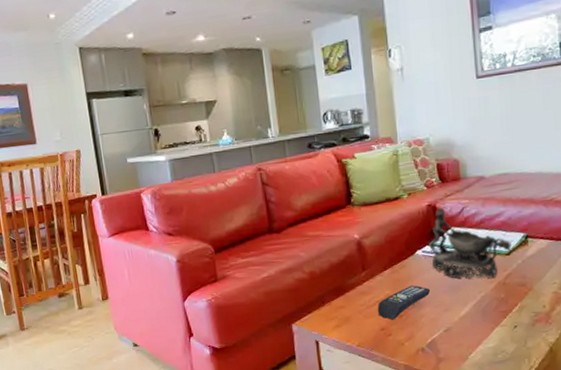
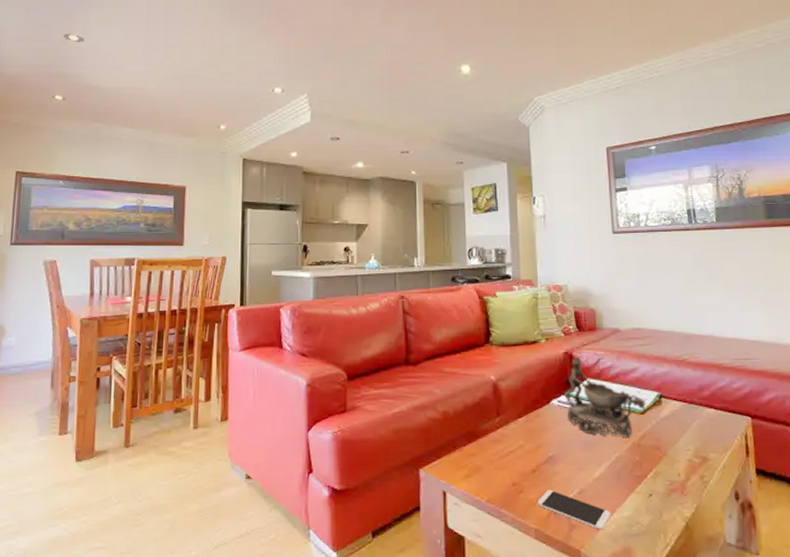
remote control: present [378,285,431,320] -> none [510,437,565,475]
smartphone: none [406,330,476,361] -> present [537,490,611,530]

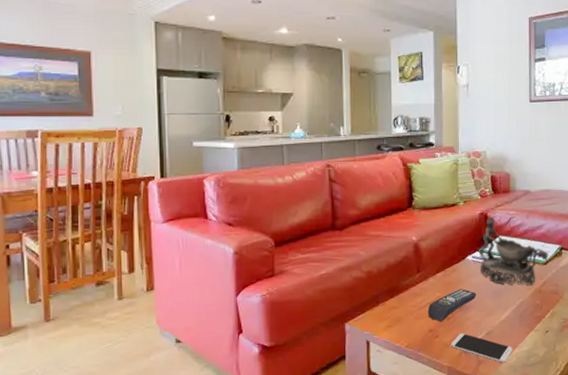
remote control: none [510,437,565,475] -> present [428,289,477,322]

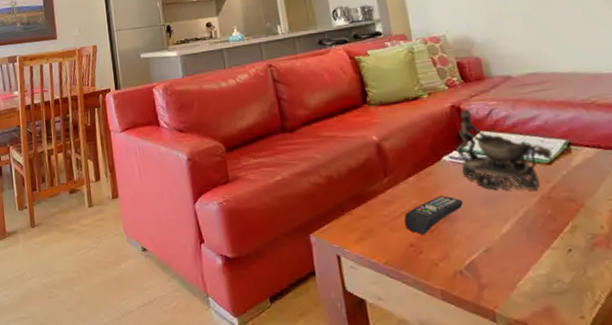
smartphone: present [451,333,513,363] -> none [440,249,525,289]

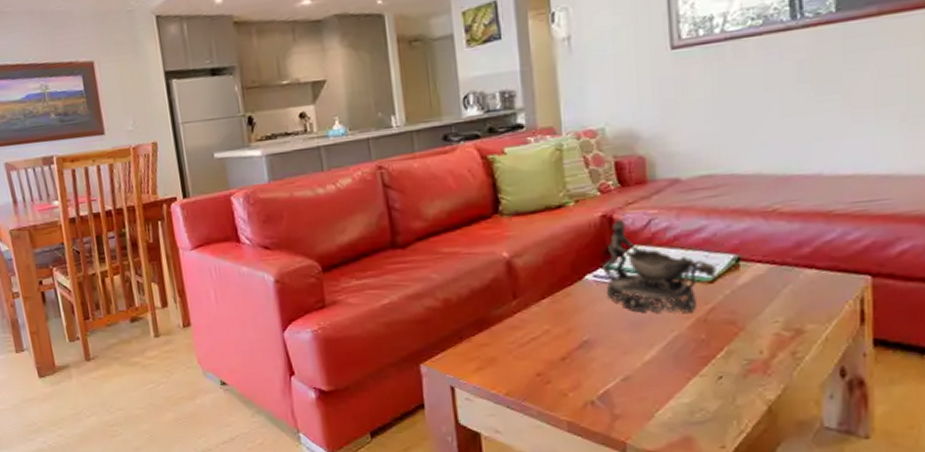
remote control: present [404,195,464,235] -> none [533,319,604,363]

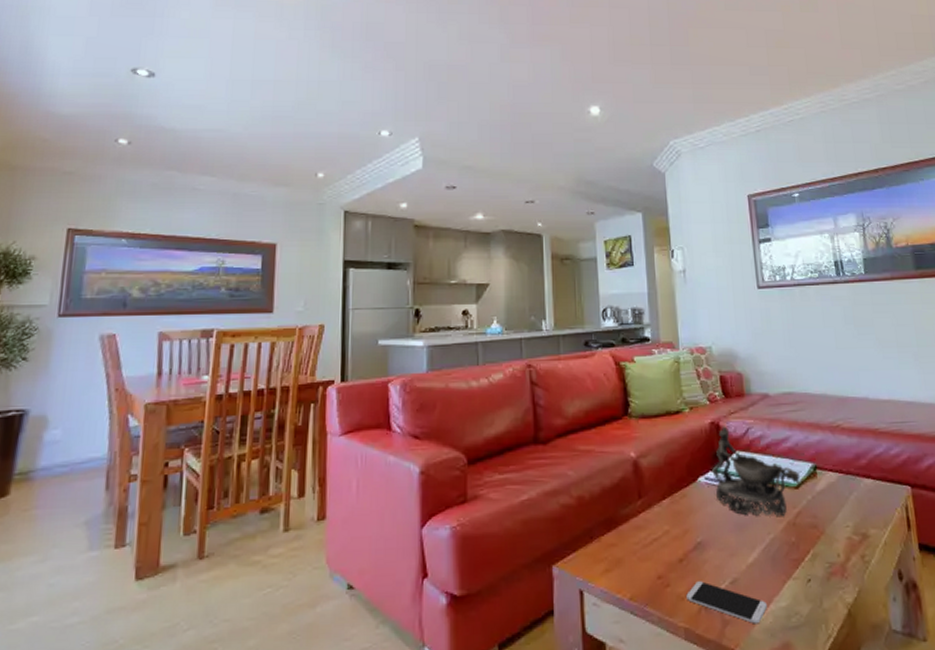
smartphone: none [570,378,666,419] -> present [686,581,767,624]

